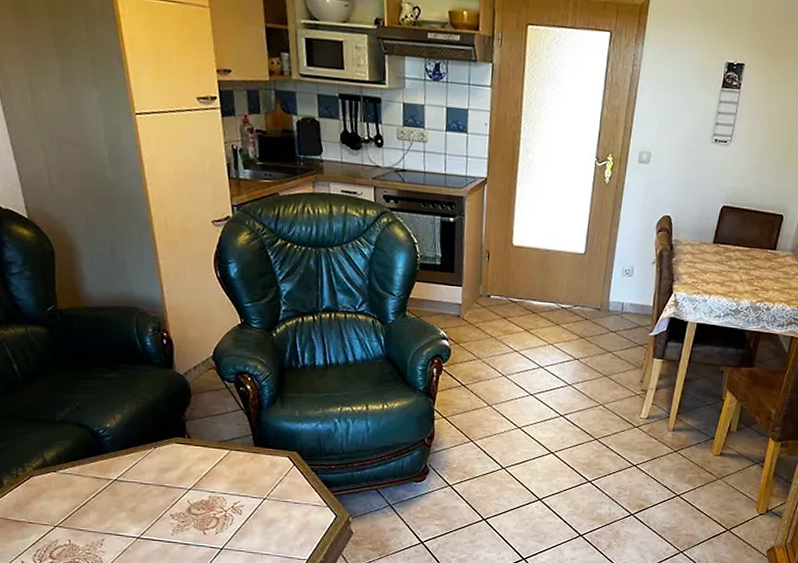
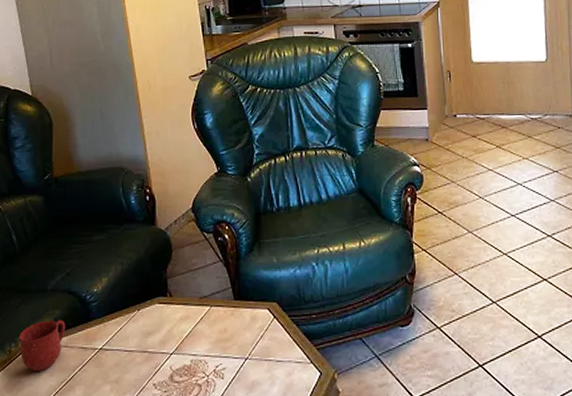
mug: none [26,449,77,496] -> present [18,320,66,372]

